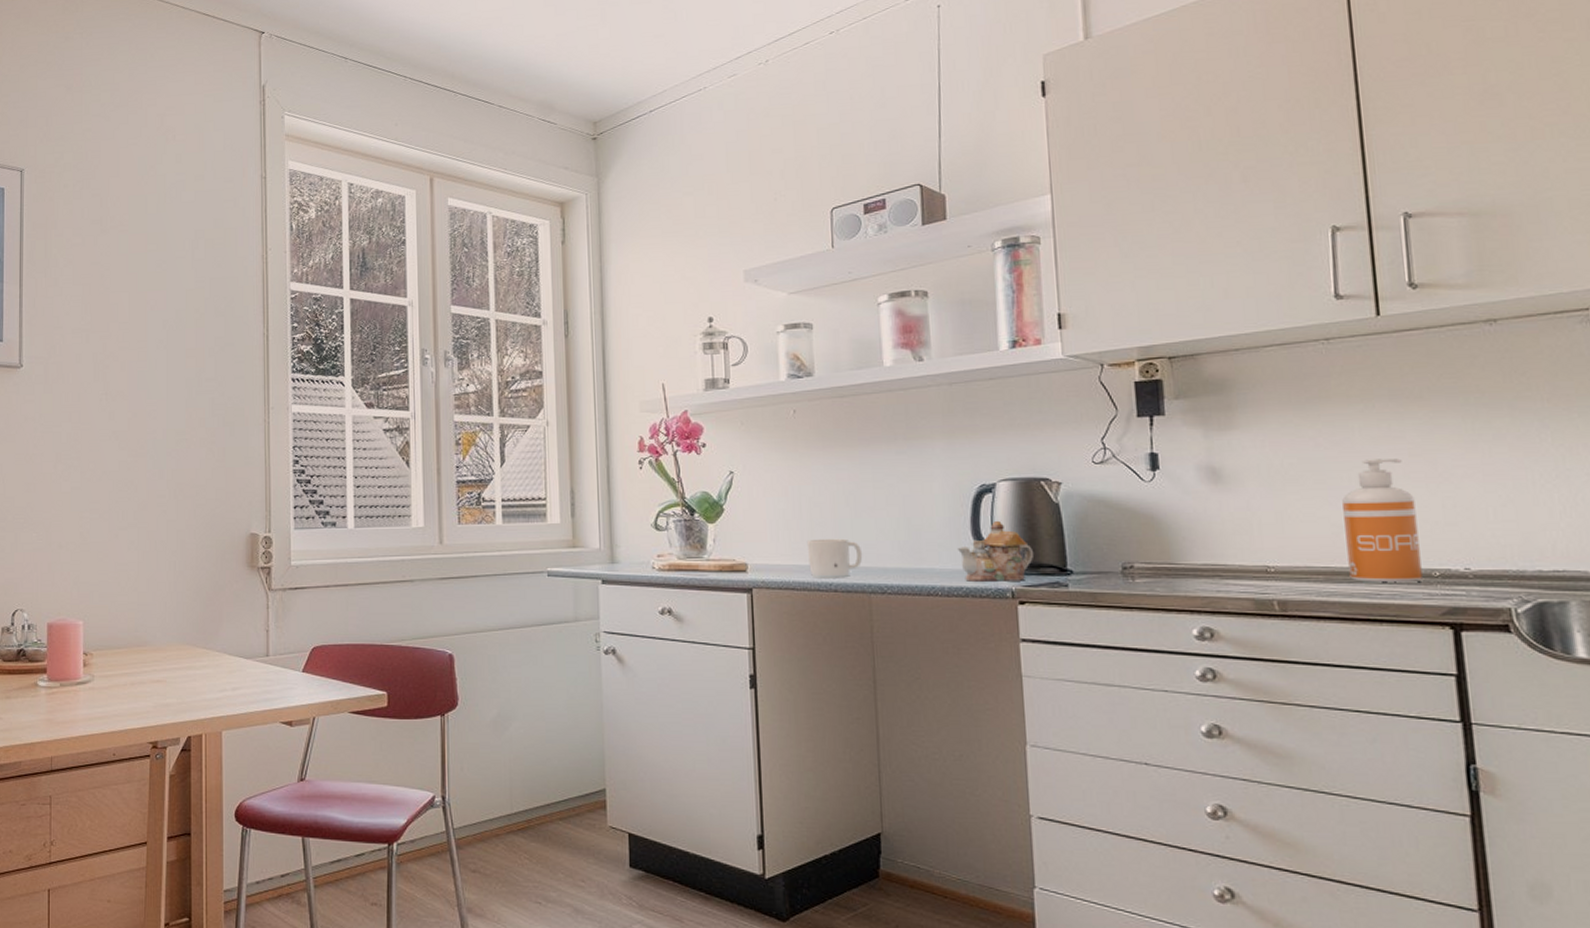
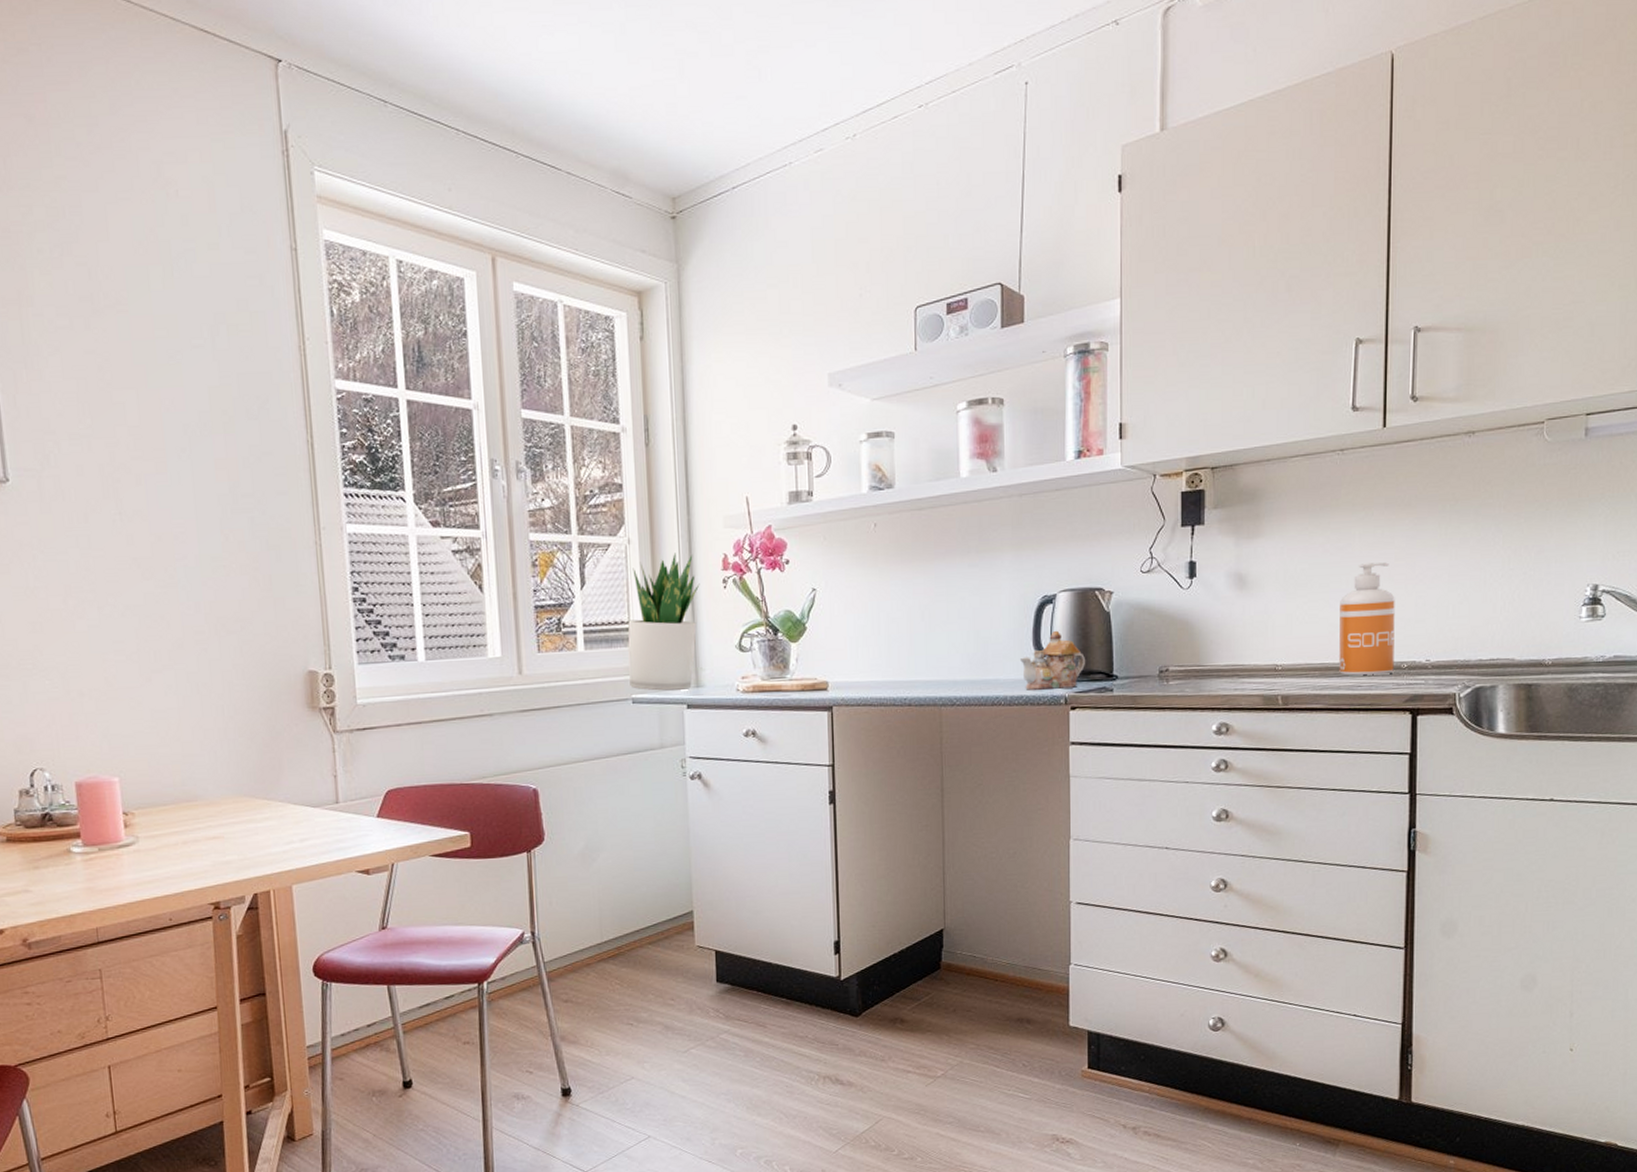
planter: none [544,435,616,566] -> present [628,553,700,691]
mug: present [806,538,863,578] -> none [884,653,935,694]

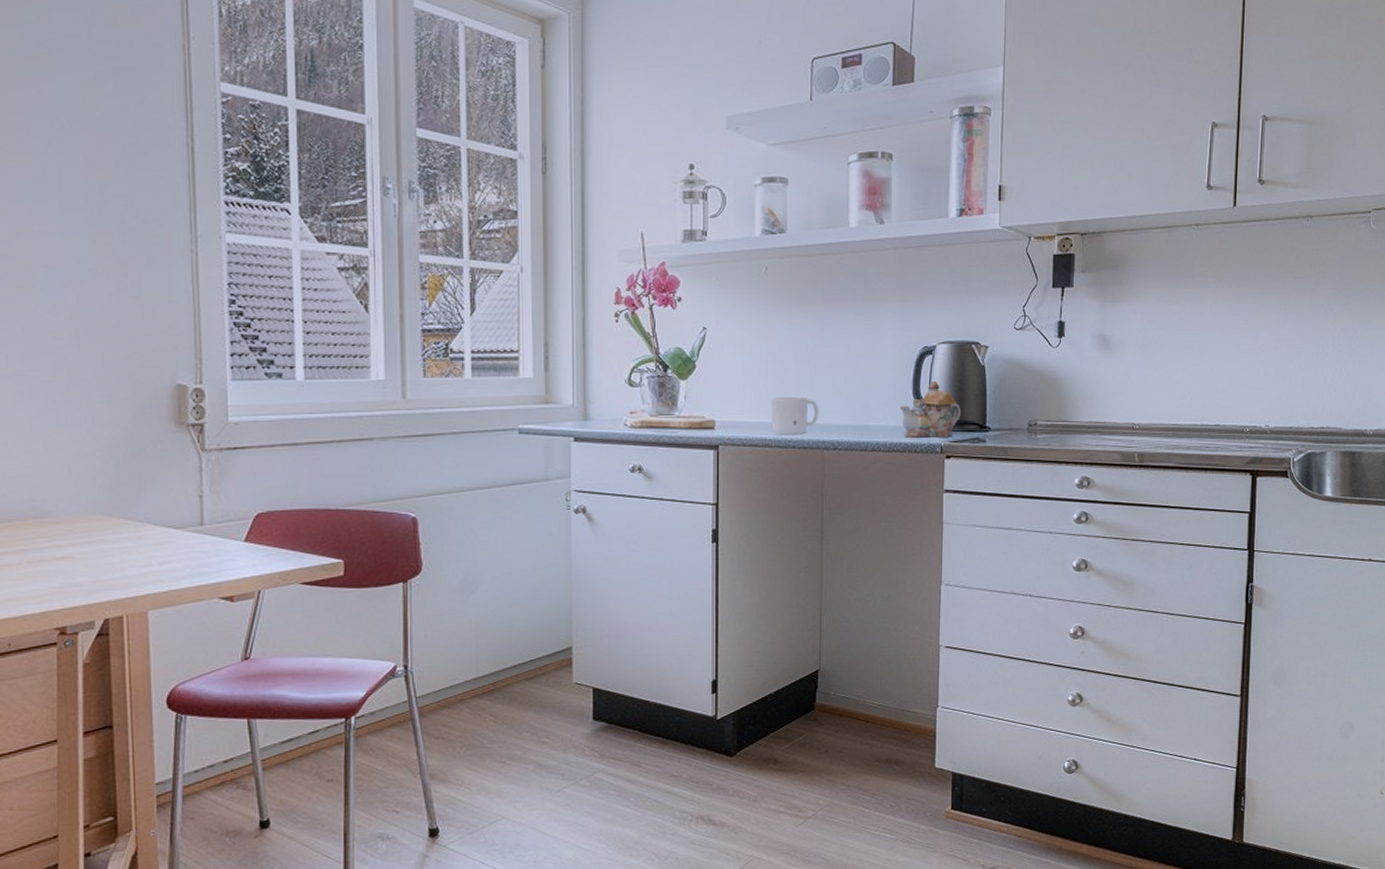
planter: present [628,553,700,691] -> none [516,284,592,423]
mug: none [884,653,935,694] -> present [770,396,819,435]
soap dispenser: present [1339,562,1395,676] -> none [1189,332,1240,438]

